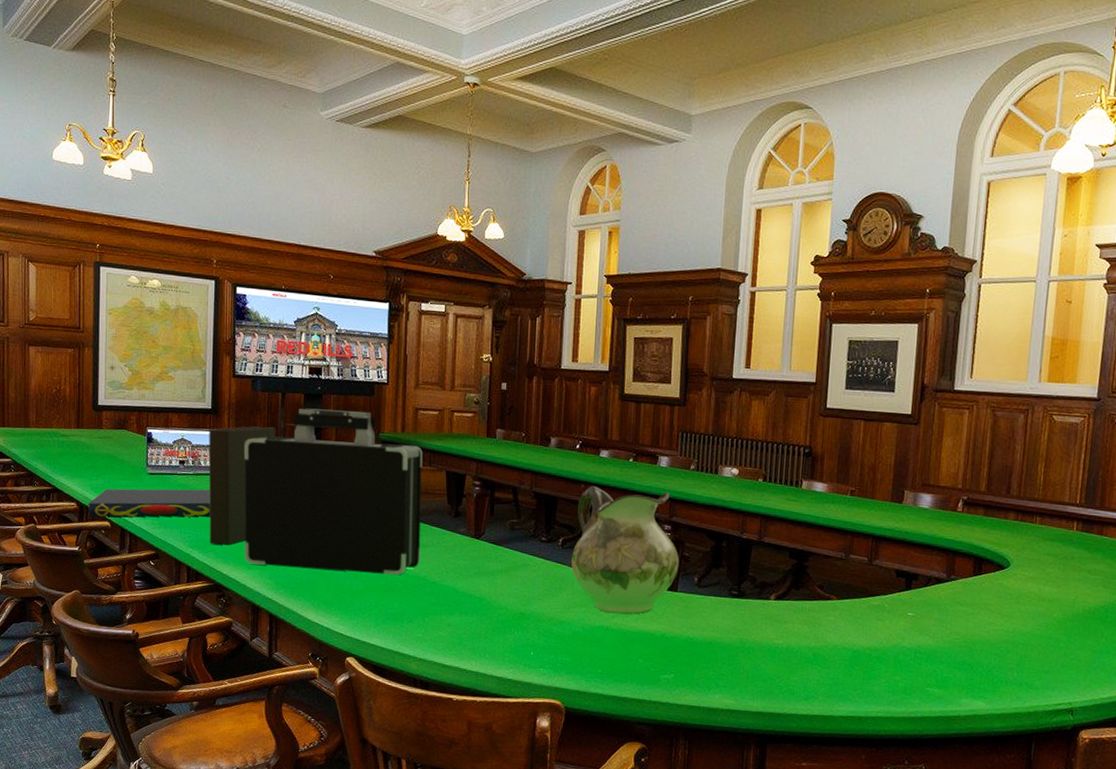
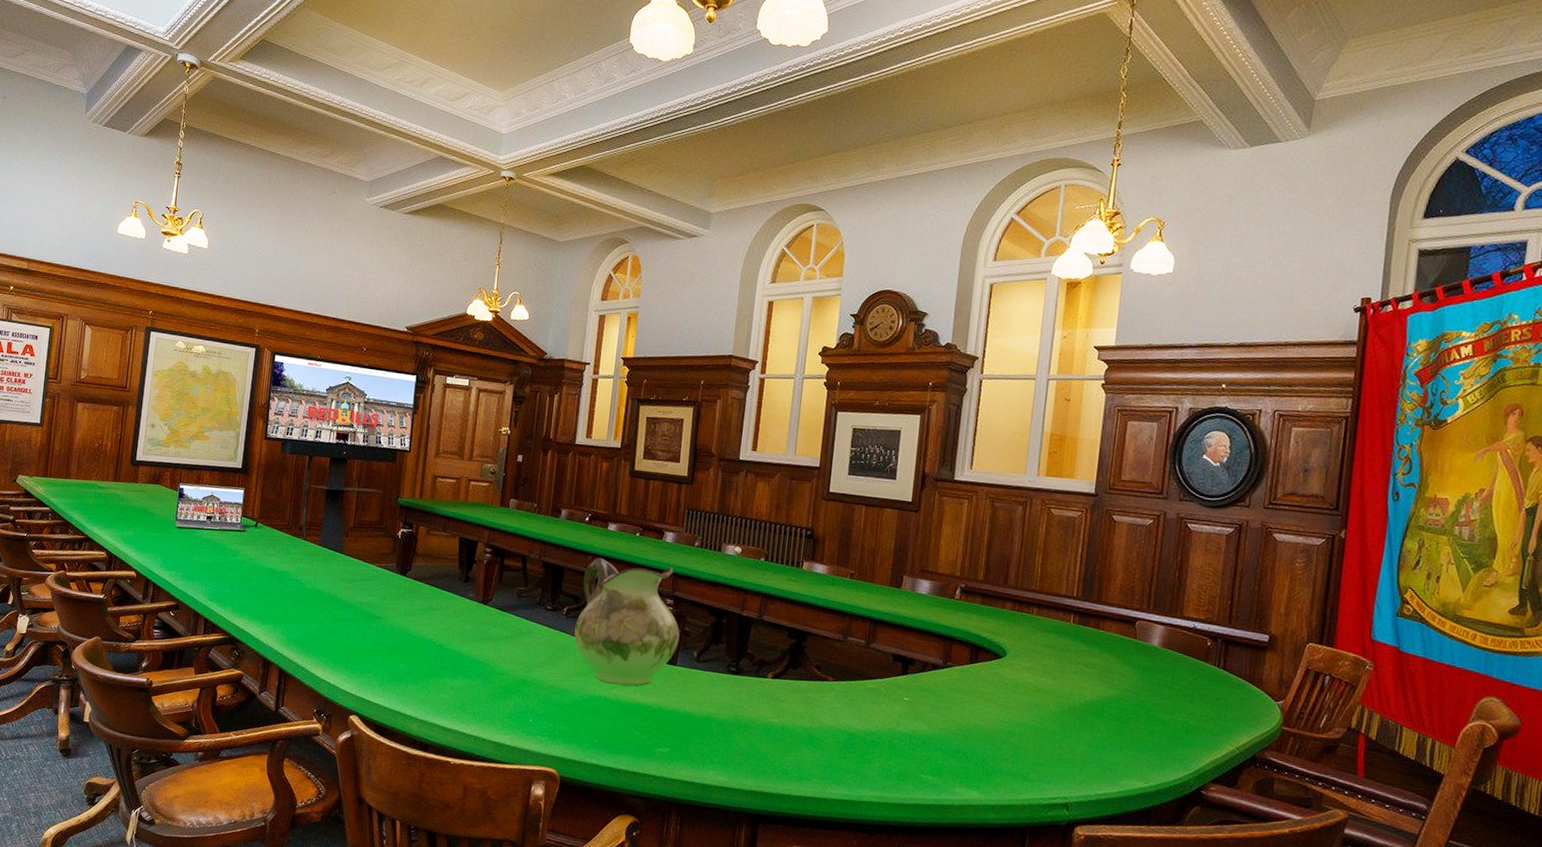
book: present [89,488,210,518] -> none [116,540,234,571]
binder: present [208,426,276,545] -> none [228,486,301,600]
briefcase: present [244,408,423,575] -> none [260,471,438,637]

